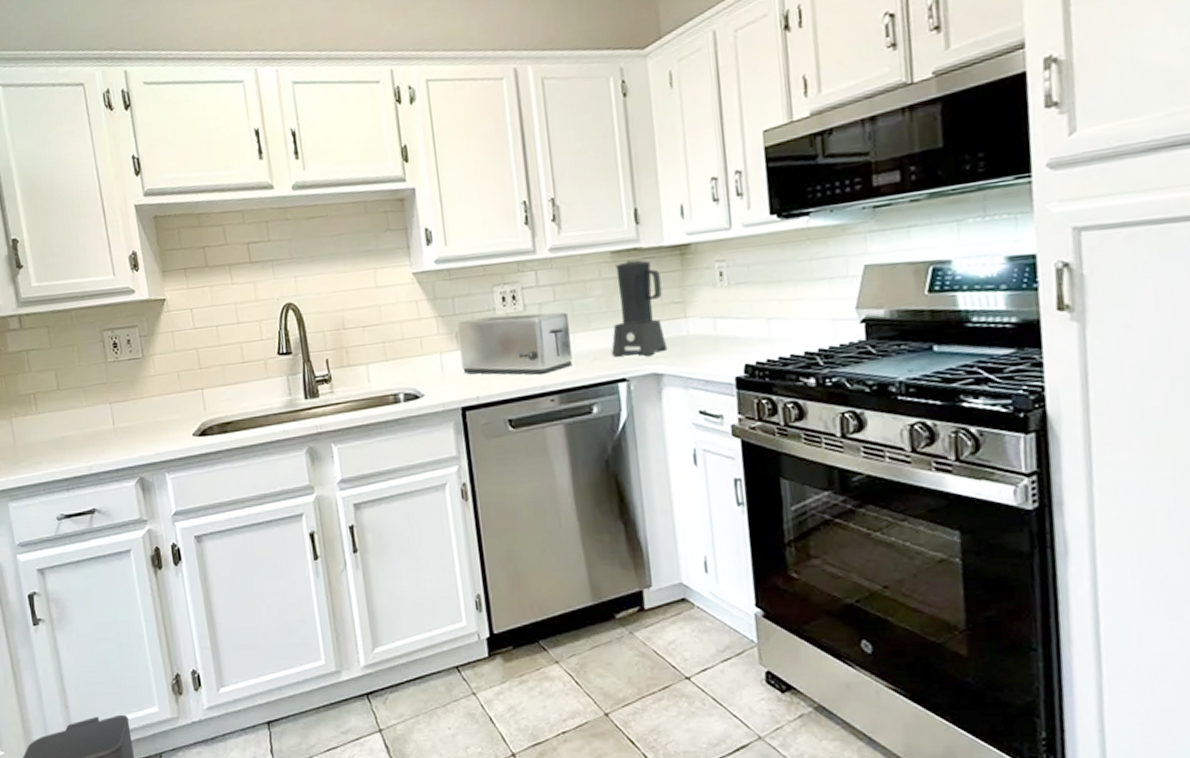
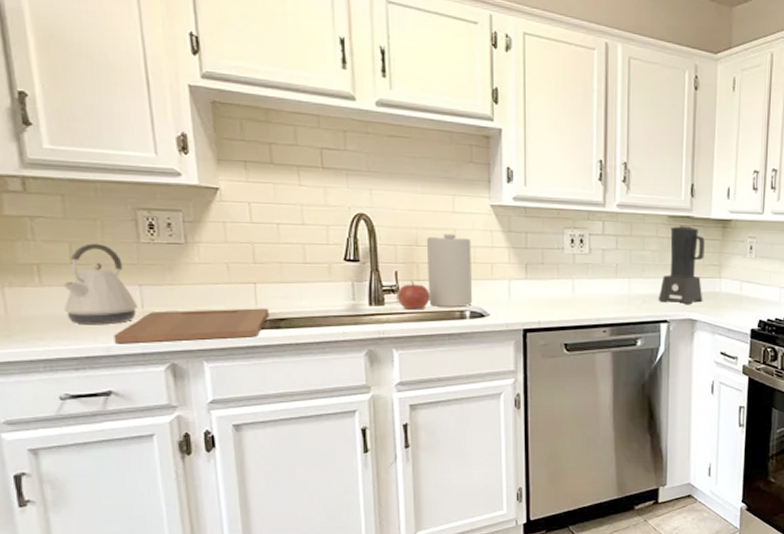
kettle: none [53,367,110,447] -> present [63,243,137,325]
cutting board: none [93,413,217,462] -> present [113,308,270,344]
fruit: none [330,368,363,400] -> present [396,281,430,310]
paper towel holder: none [353,310,405,393] -> present [427,233,472,307]
toaster: present [457,312,573,375] -> none [528,253,627,309]

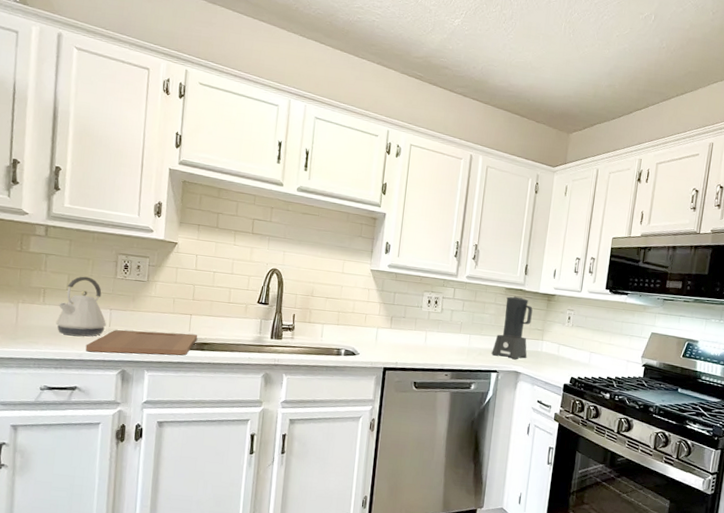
fruit: present [396,281,430,310] -> none [292,323,317,345]
paper towel holder: present [427,233,472,307] -> none [315,288,353,346]

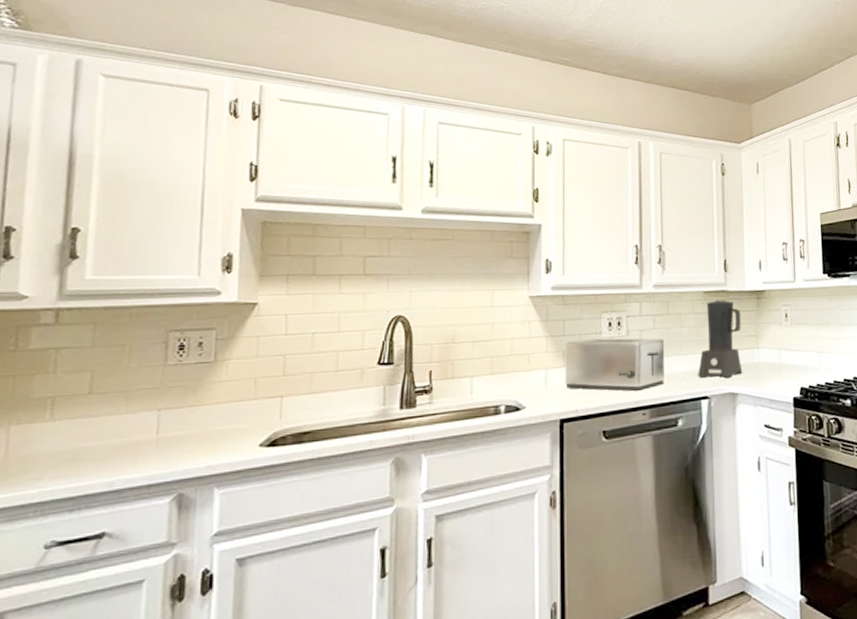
kettle: present [55,276,106,337] -> none [71,370,152,459]
cutting board: present [85,329,198,356] -> none [119,422,294,477]
toaster: none [390,309,470,357] -> present [565,338,665,391]

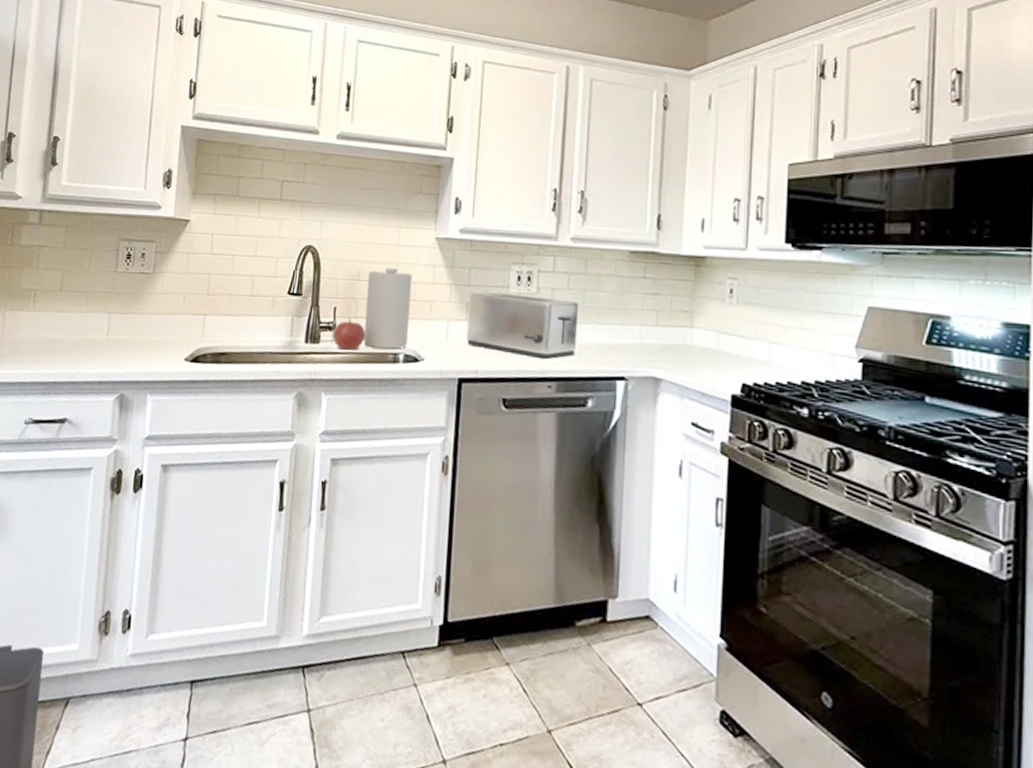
fruit: none [429,379,464,410] -> present [332,318,366,350]
paper towel holder: none [462,328,508,404] -> present [363,268,412,349]
blender: present [698,300,743,379] -> none [615,263,673,360]

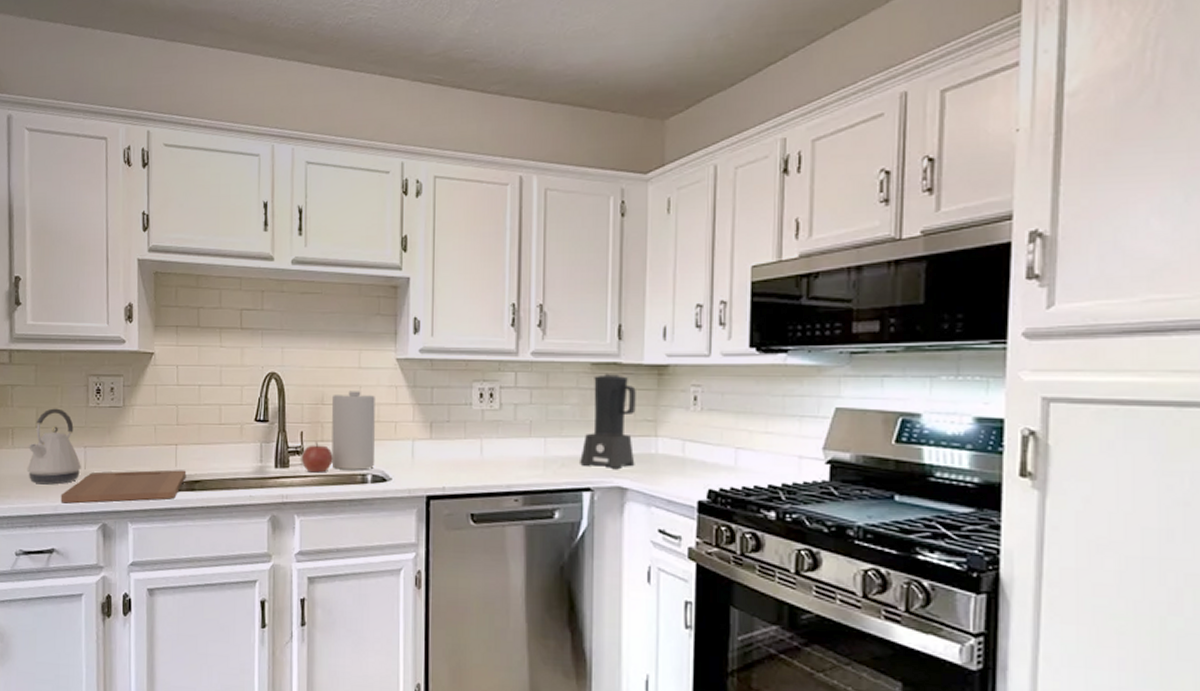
kettle: none [46,271,104,351] -> present [27,408,81,485]
cutting board: none [78,339,213,372] -> present [60,469,187,504]
toaster: present [466,292,579,359] -> none [432,410,543,473]
blender: none [615,263,673,360] -> present [580,374,636,470]

